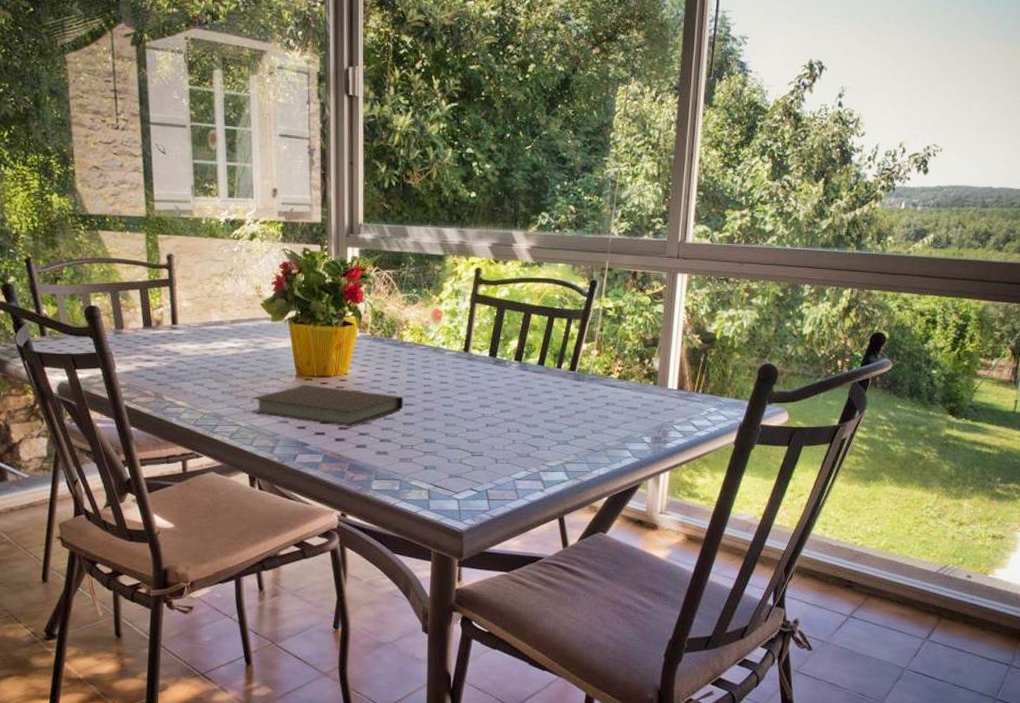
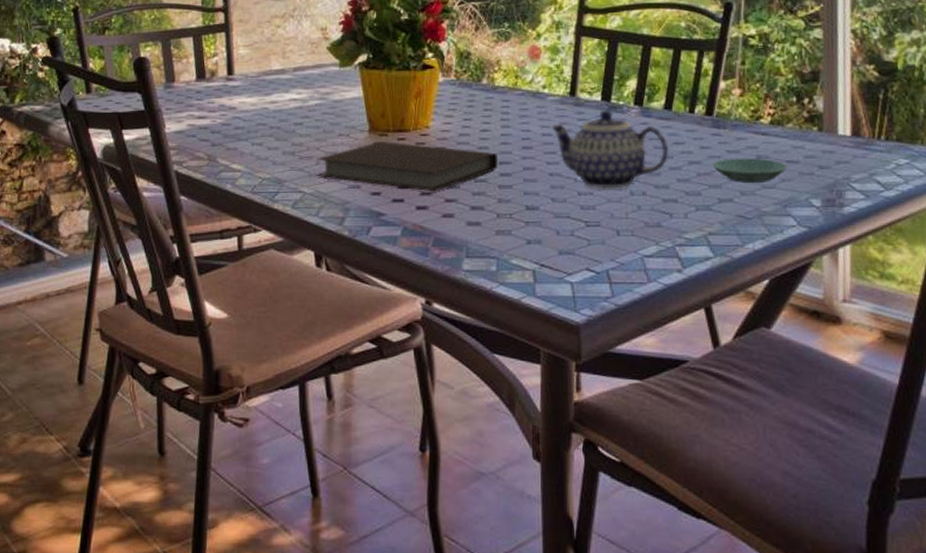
teapot: none [447,364,540,427] -> present [551,110,669,189]
saucer: none [571,404,629,424] -> present [711,158,788,183]

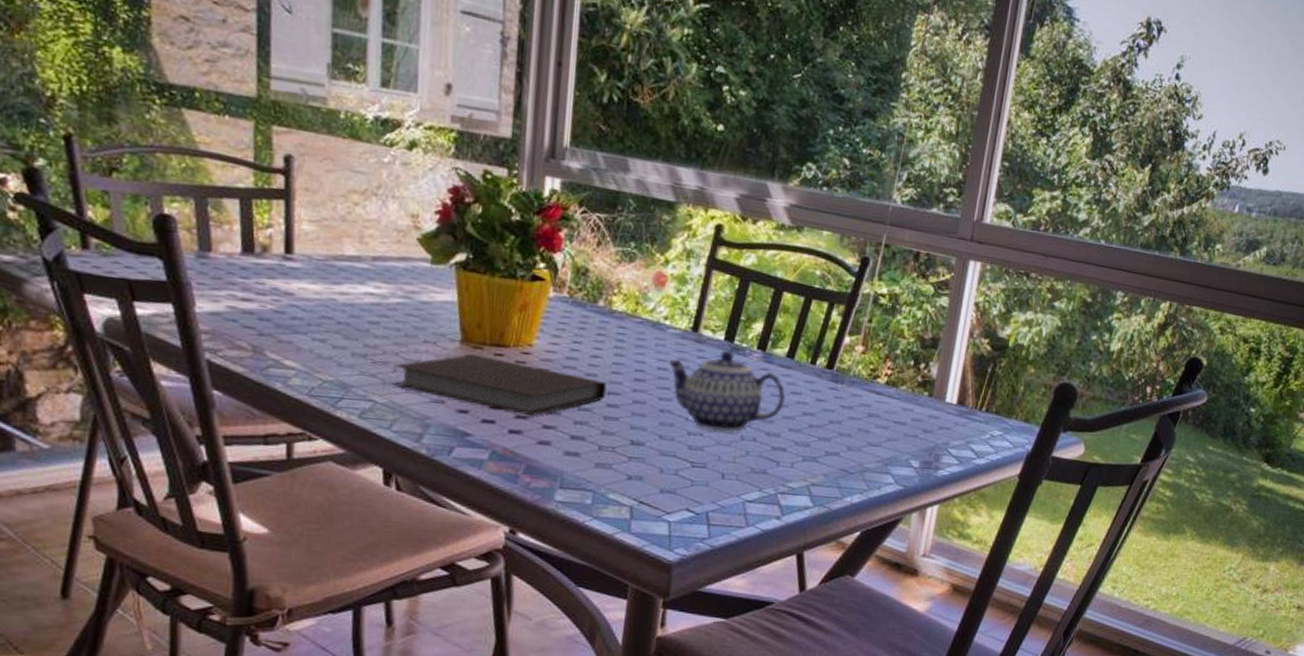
saucer: present [711,158,788,183] -> none [824,413,895,440]

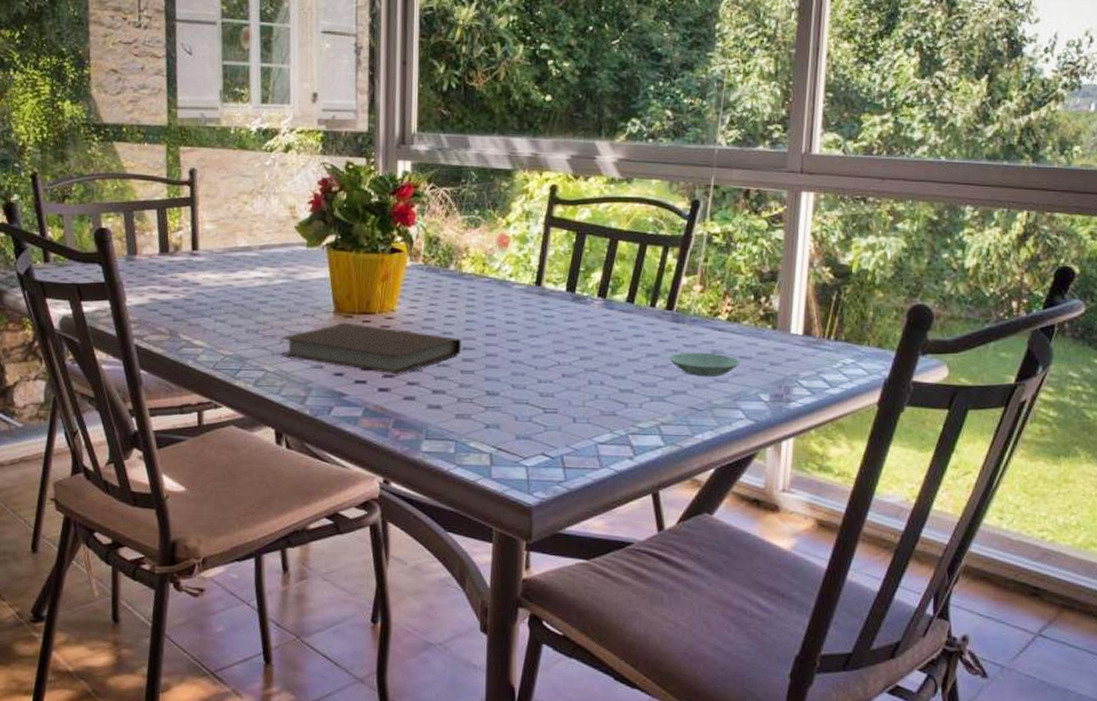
teapot: present [667,350,786,433] -> none [515,300,629,378]
saucer: none [824,413,895,440] -> present [668,352,741,377]

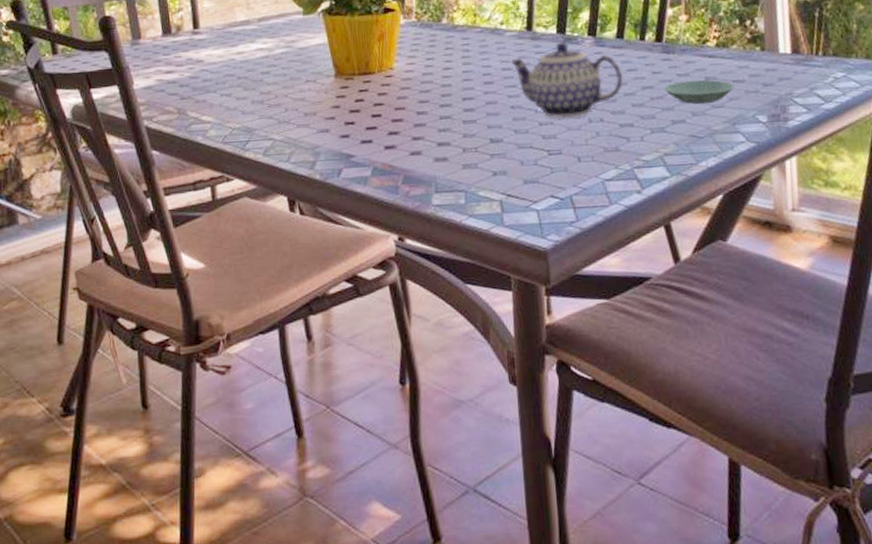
notebook: present [280,322,461,375] -> none [284,84,461,132]
teapot: none [515,300,629,378] -> present [510,42,623,118]

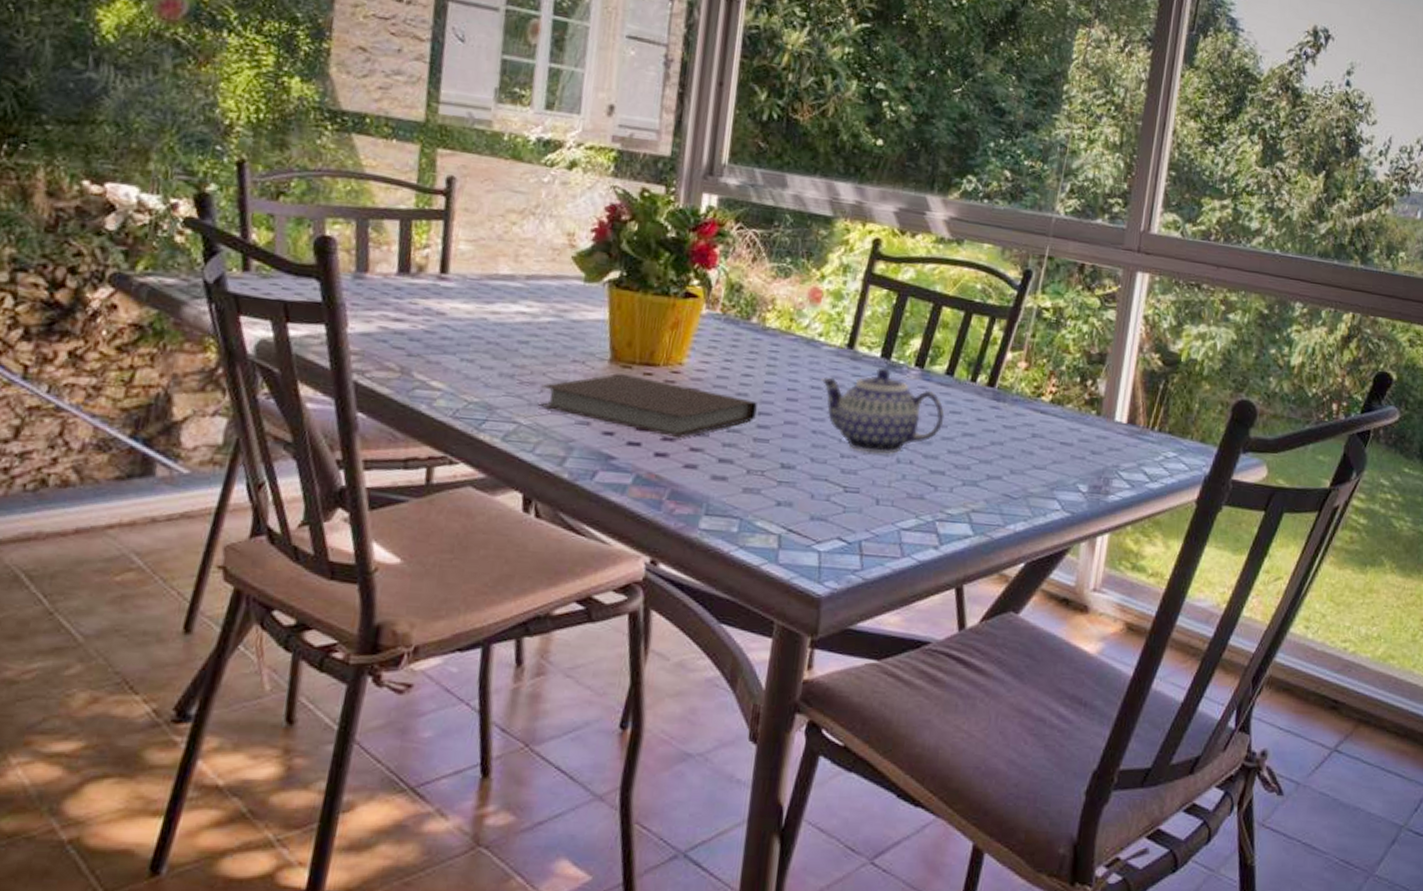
notebook: none [284,84,461,132] -> present [539,373,757,439]
saucer: present [663,79,735,104] -> none [985,433,1061,463]

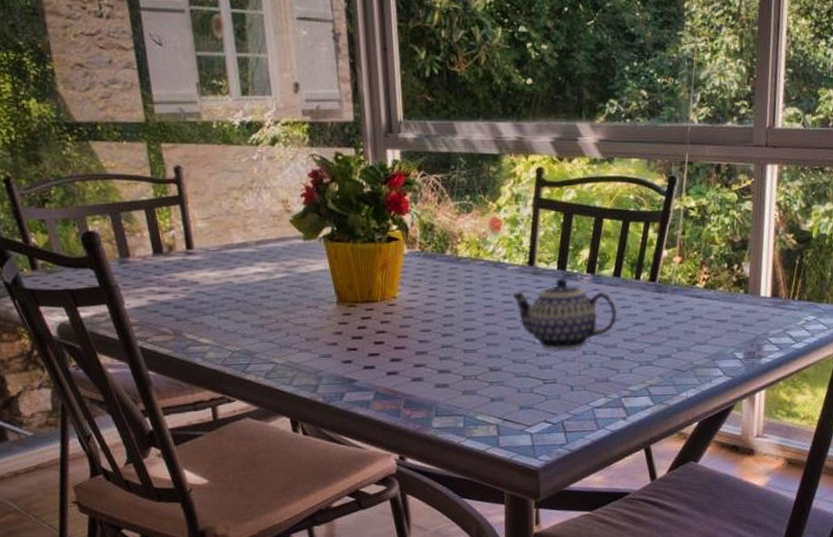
notebook: present [539,373,757,439] -> none [285,311,463,359]

